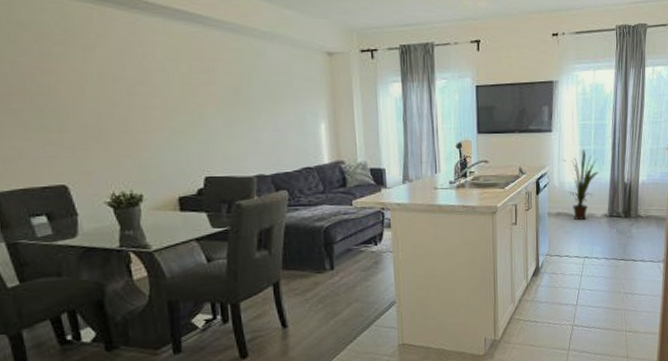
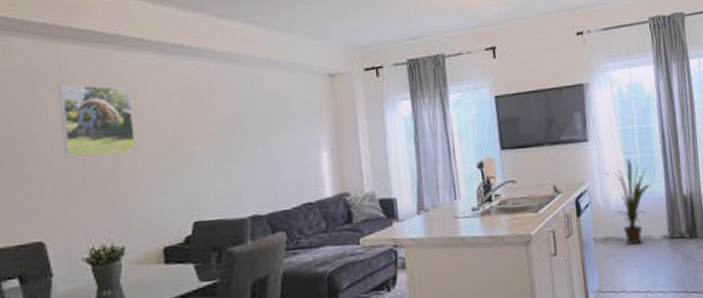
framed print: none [67,40,148,112] -> present [58,84,136,157]

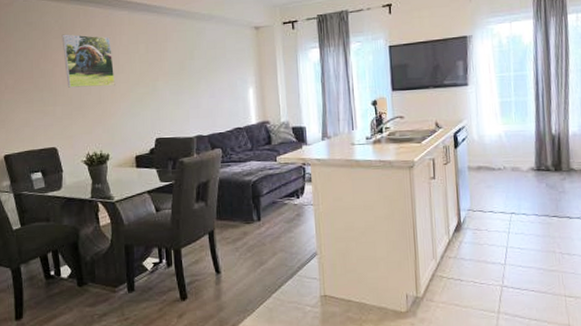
house plant: present [603,159,651,246] -> none [480,101,523,175]

